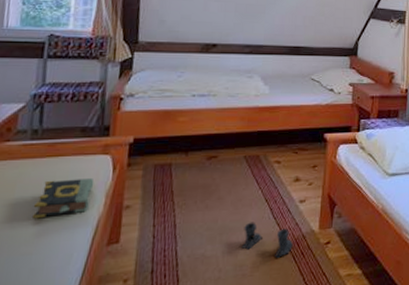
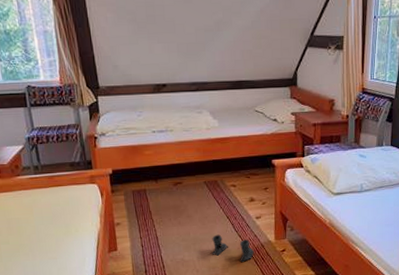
book: present [33,177,95,219] -> none [49,202,89,234]

